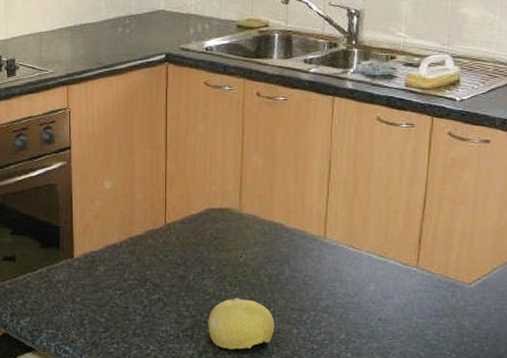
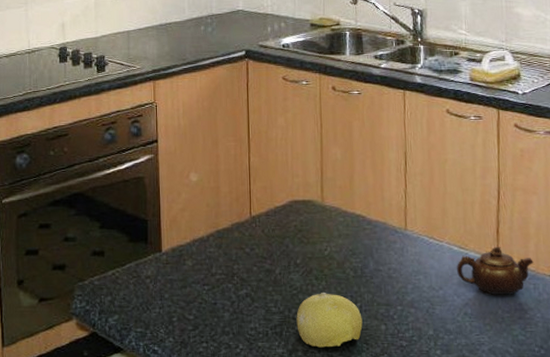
teapot: none [374,254,454,303] -> present [457,246,534,296]

